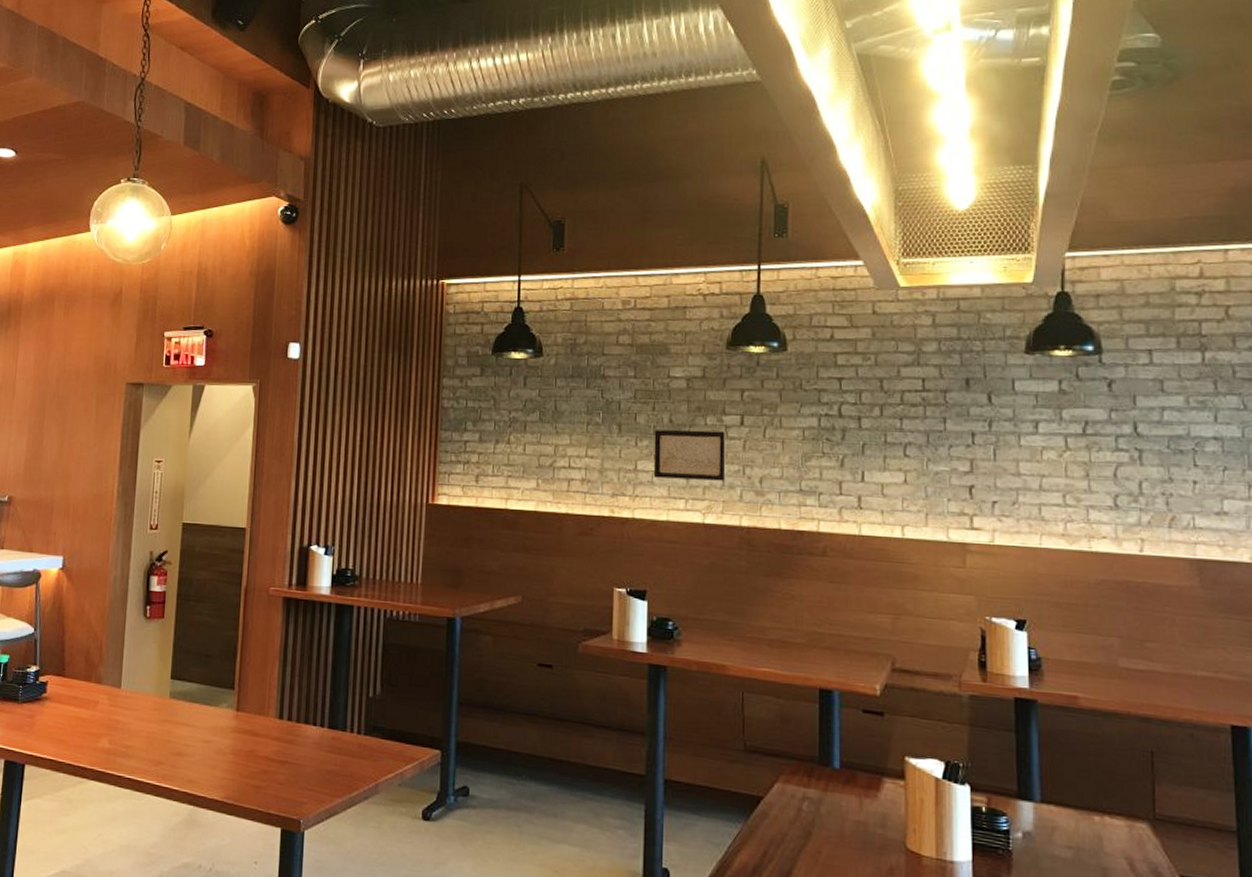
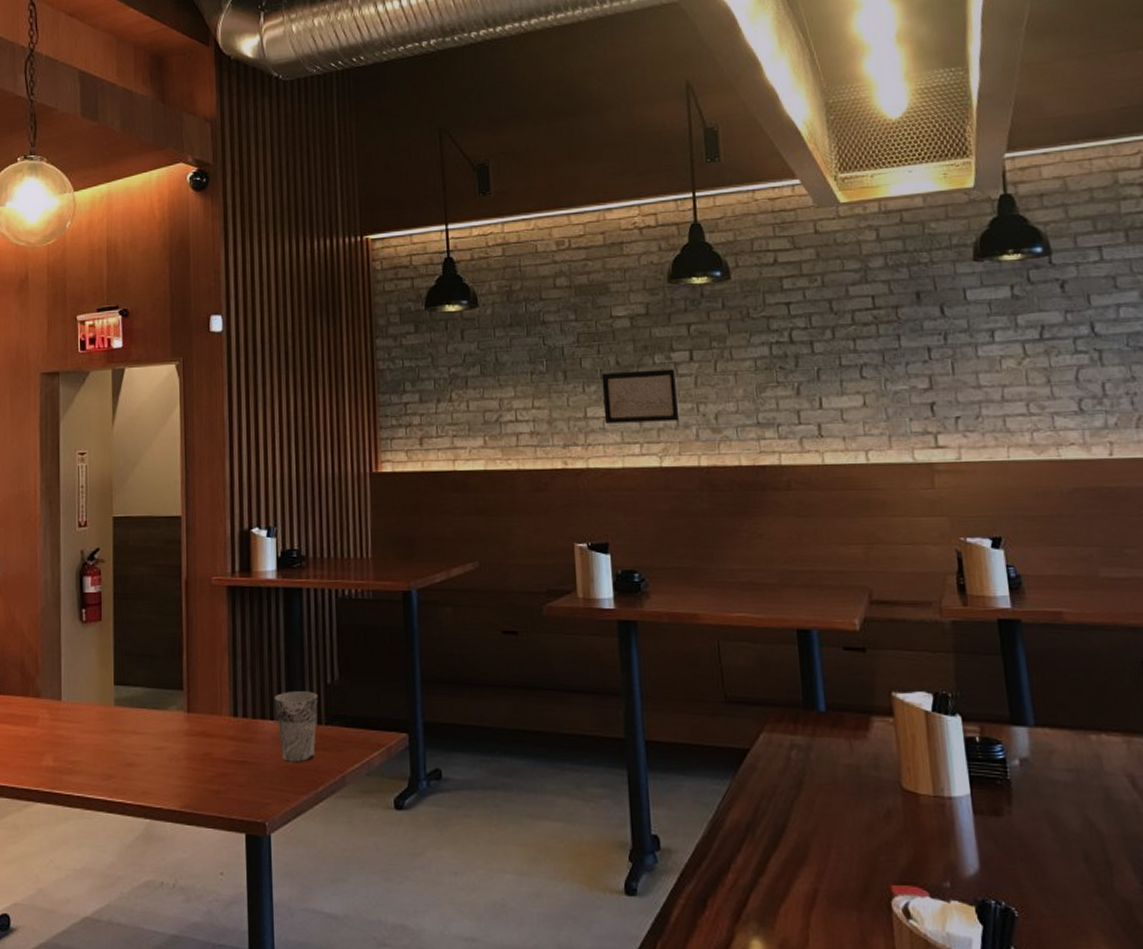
cup: none [318,700,360,767] -> present [274,691,318,762]

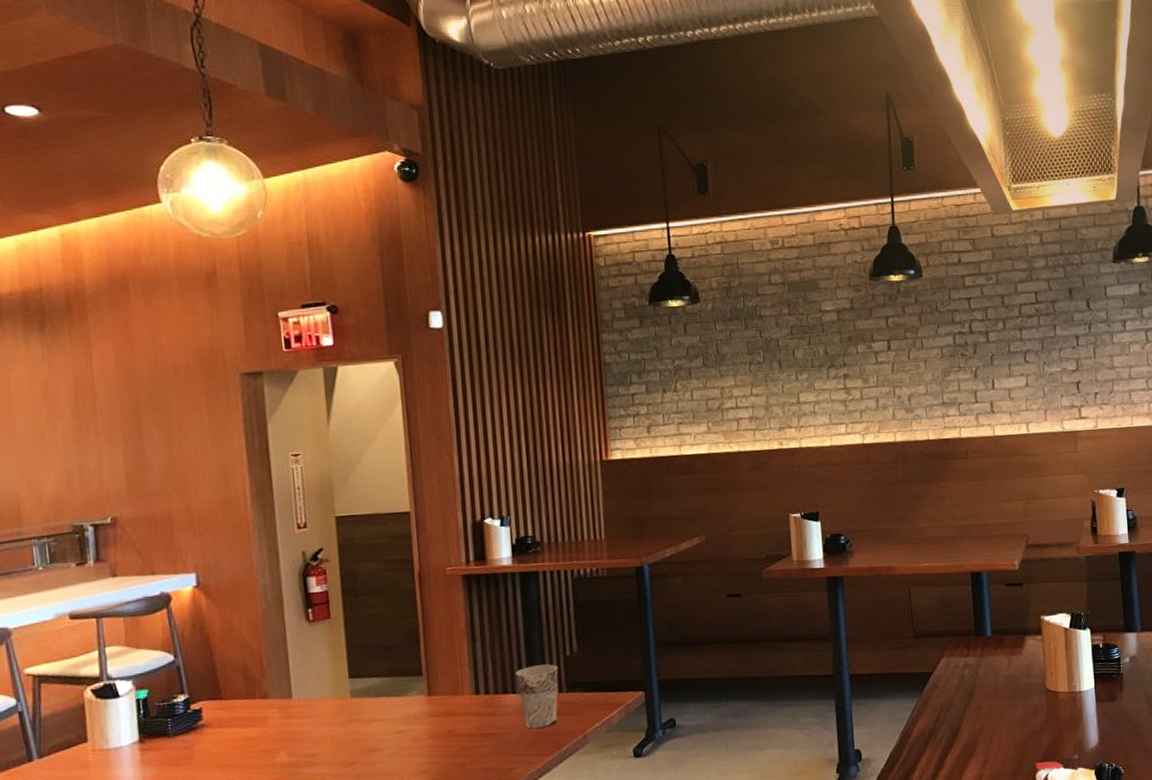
wall art: present [601,369,680,424] -> none [812,357,879,407]

